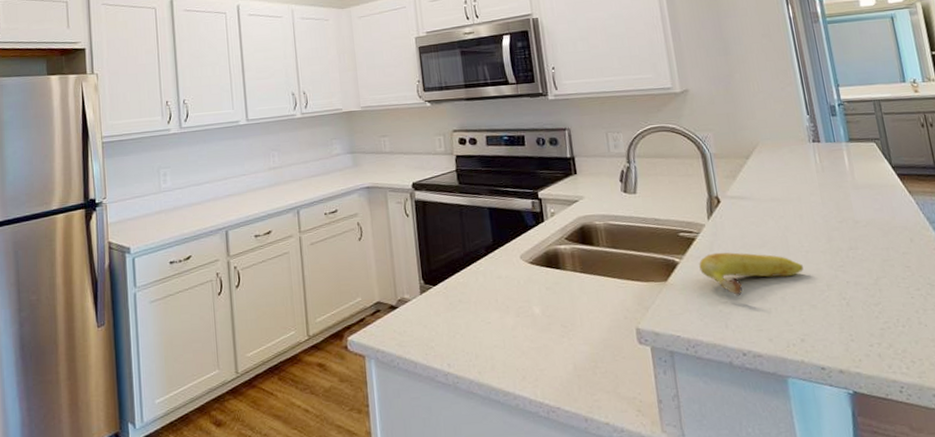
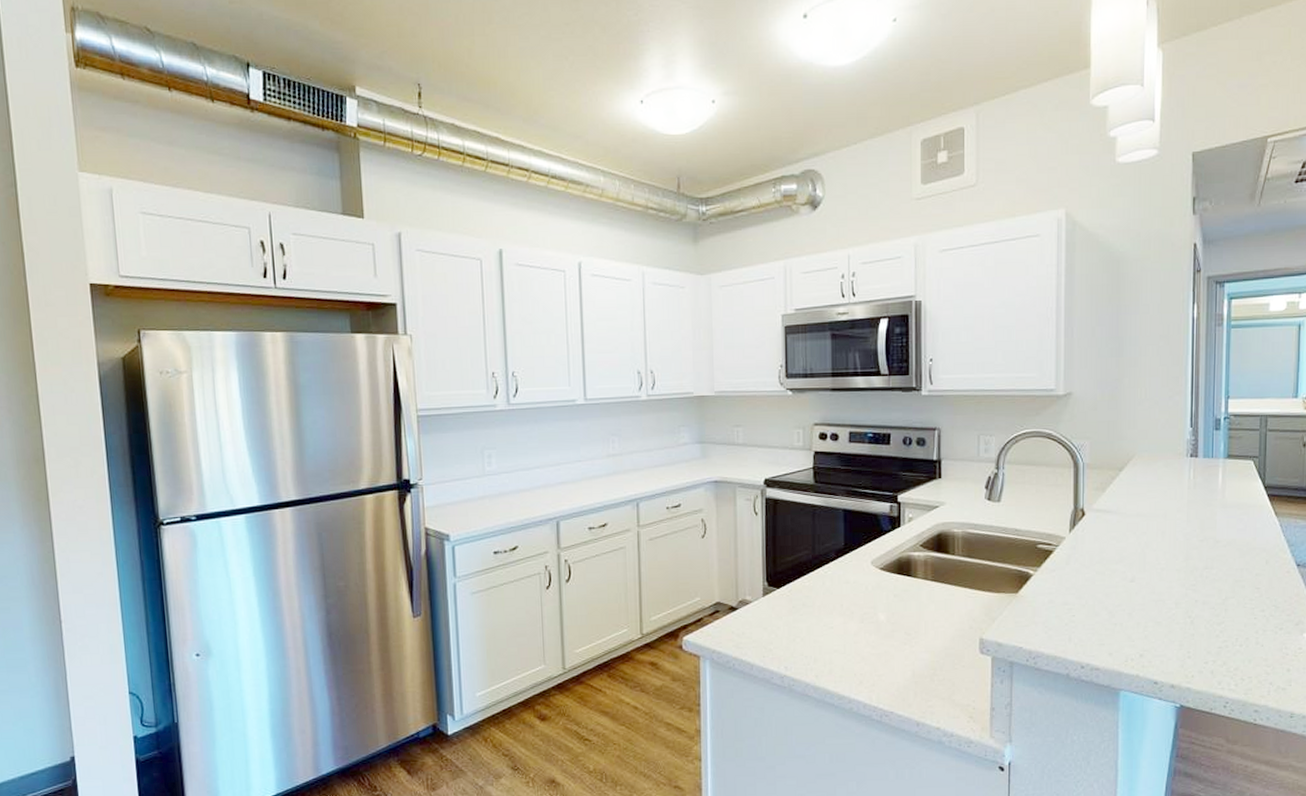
fruit: present [699,252,804,296] -> none [1053,566,1156,611]

